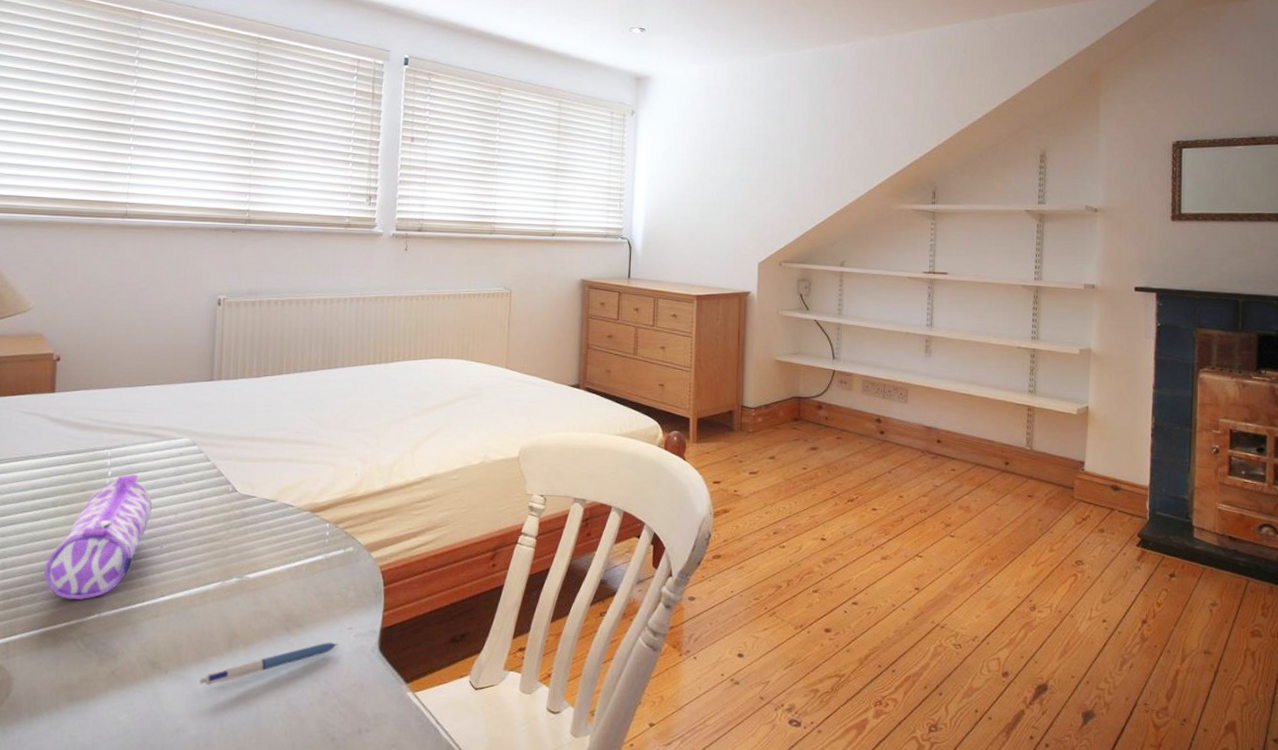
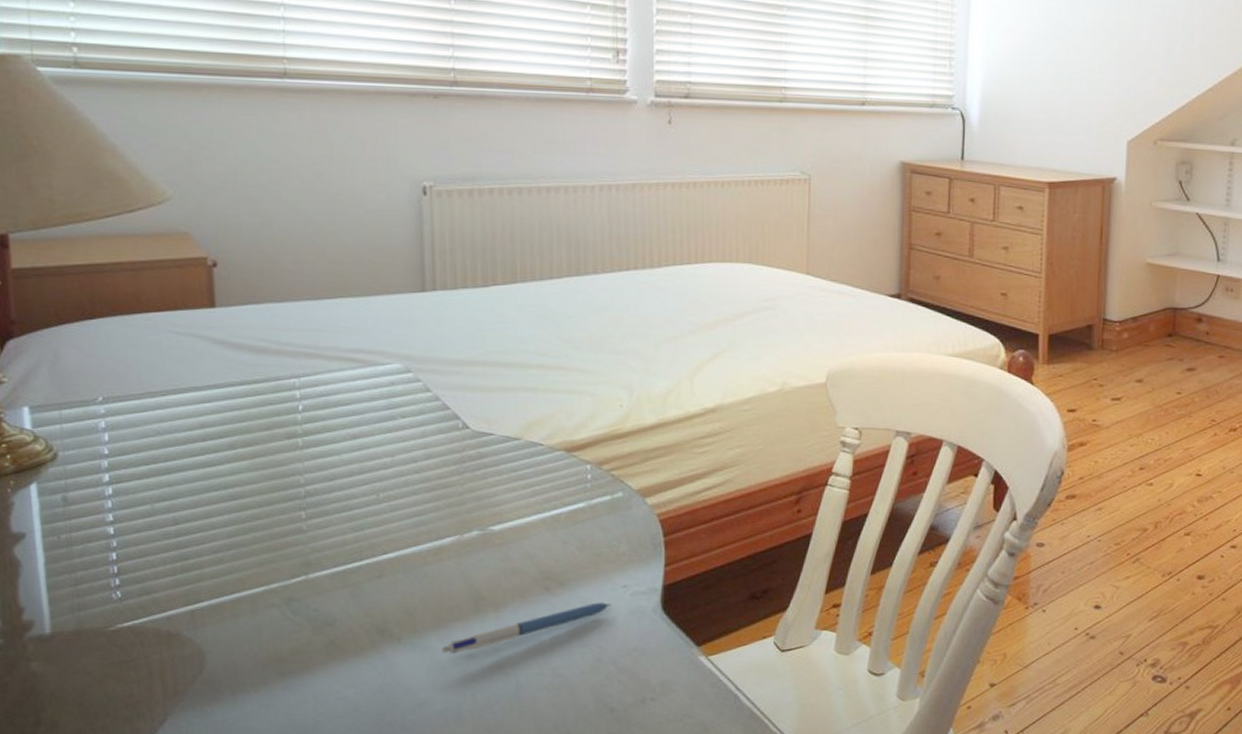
pencil case: present [45,474,152,600] -> none [230,409,361,560]

